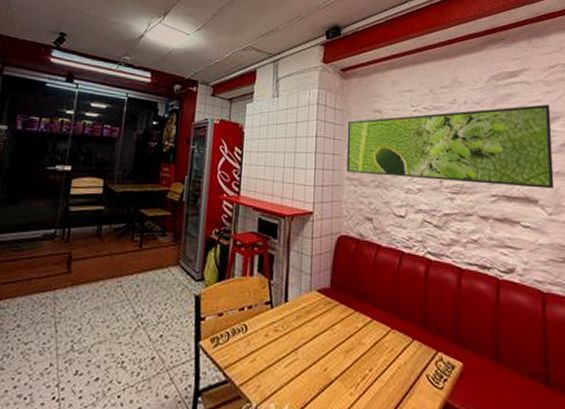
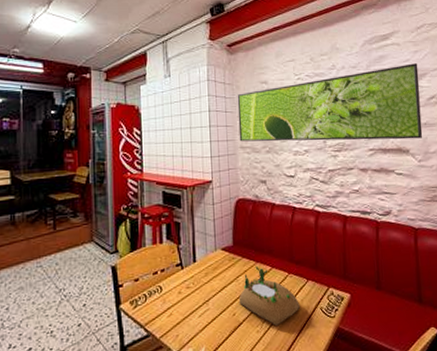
succulent planter: none [332,316,403,389] -> present [238,267,301,325]

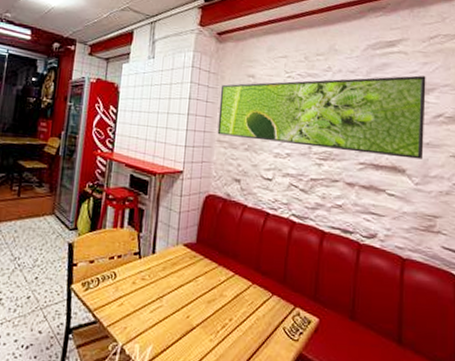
succulent planter: present [238,267,301,325] -> none [194,270,262,337]

